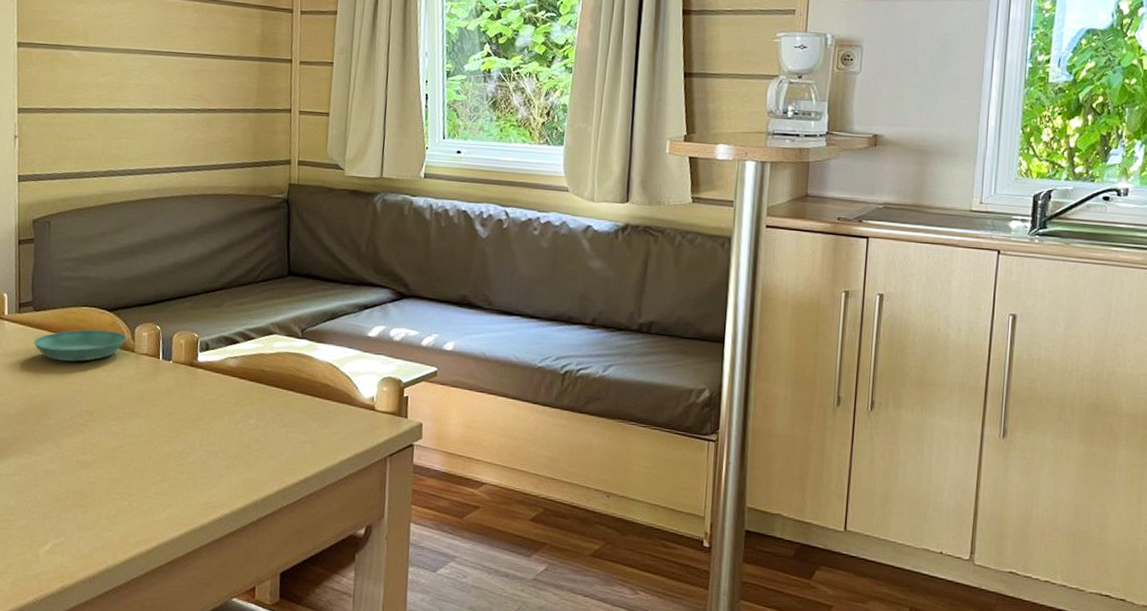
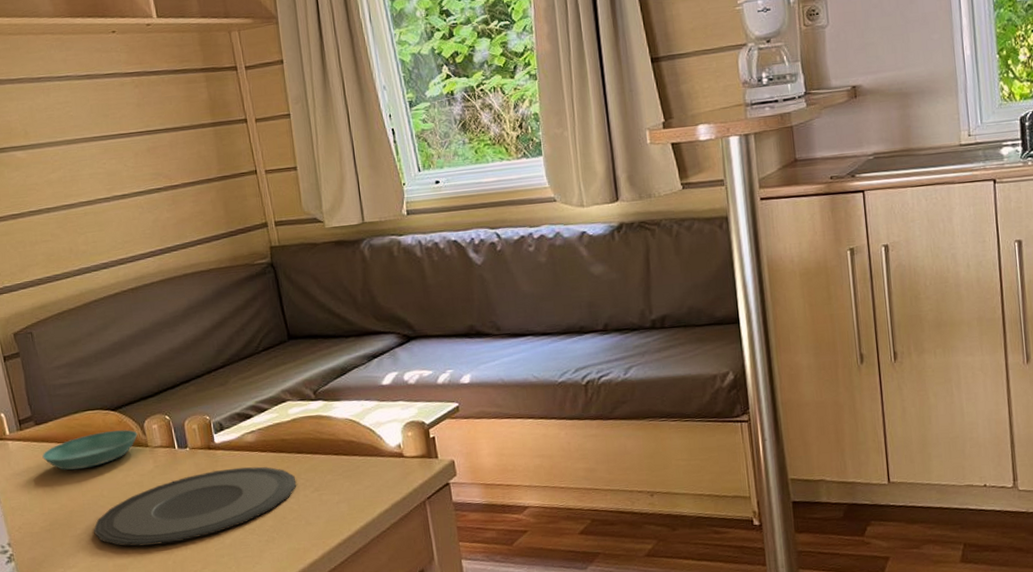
plate: none [66,388,267,451] -> present [94,466,297,547]

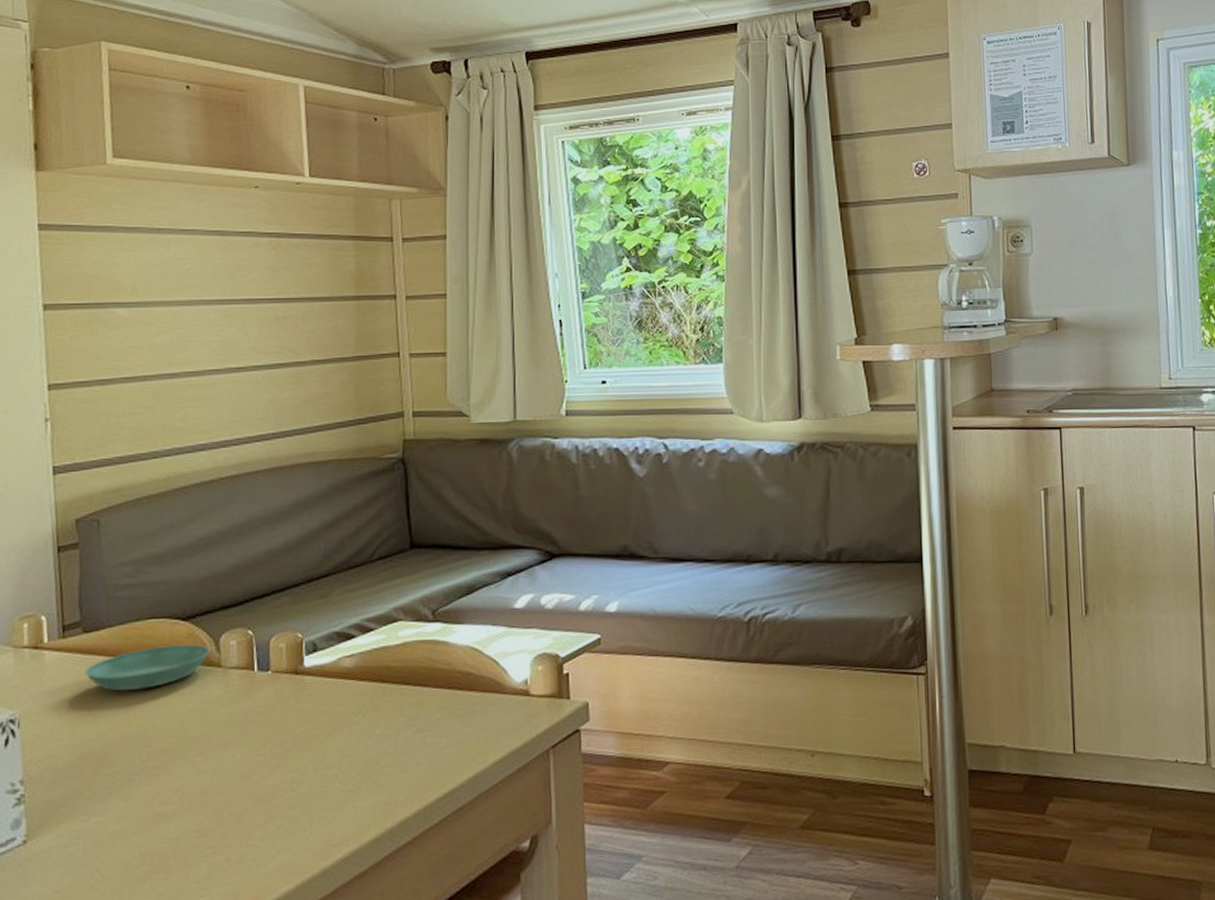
plate: present [94,466,297,547] -> none [135,698,397,792]

